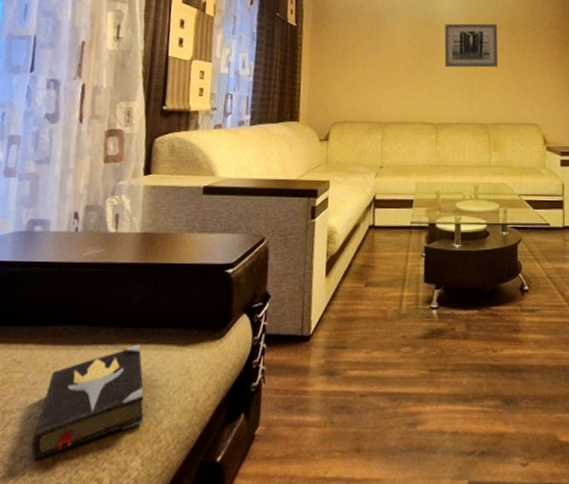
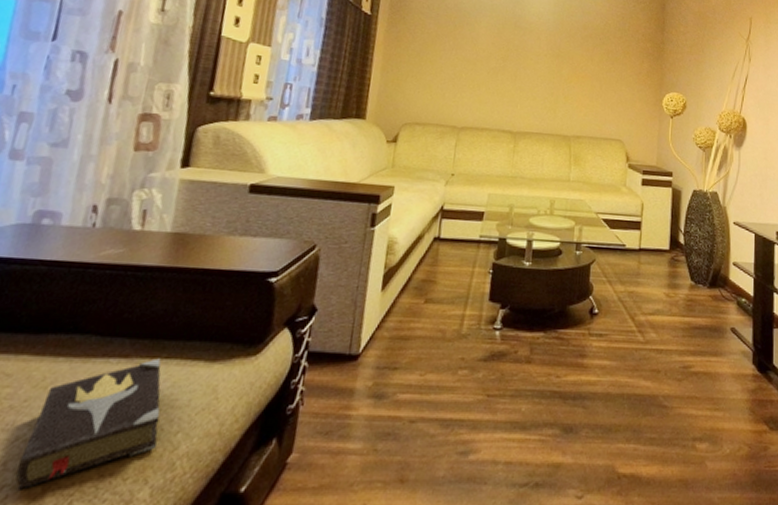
wall art: present [444,23,498,68] -> none [530,27,589,77]

